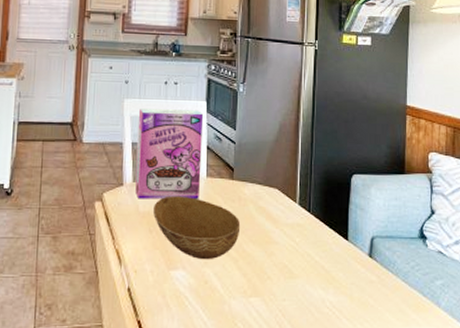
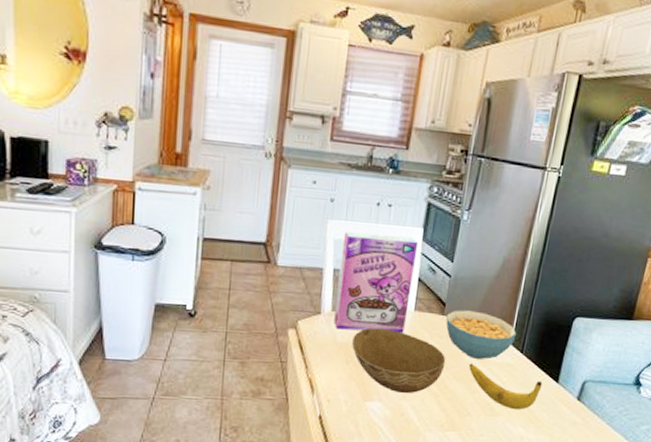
cereal bowl: none [236,174,302,221] -> present [446,310,517,359]
banana: none [263,226,334,271] -> present [469,364,543,410]

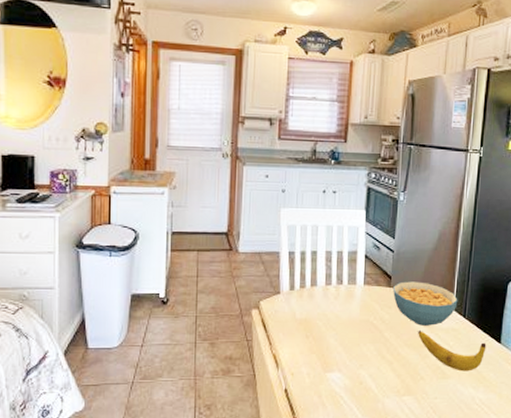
cereal box: present [334,232,419,333] -> none [292,218,363,307]
bowl: present [352,327,446,394] -> none [310,303,396,363]

